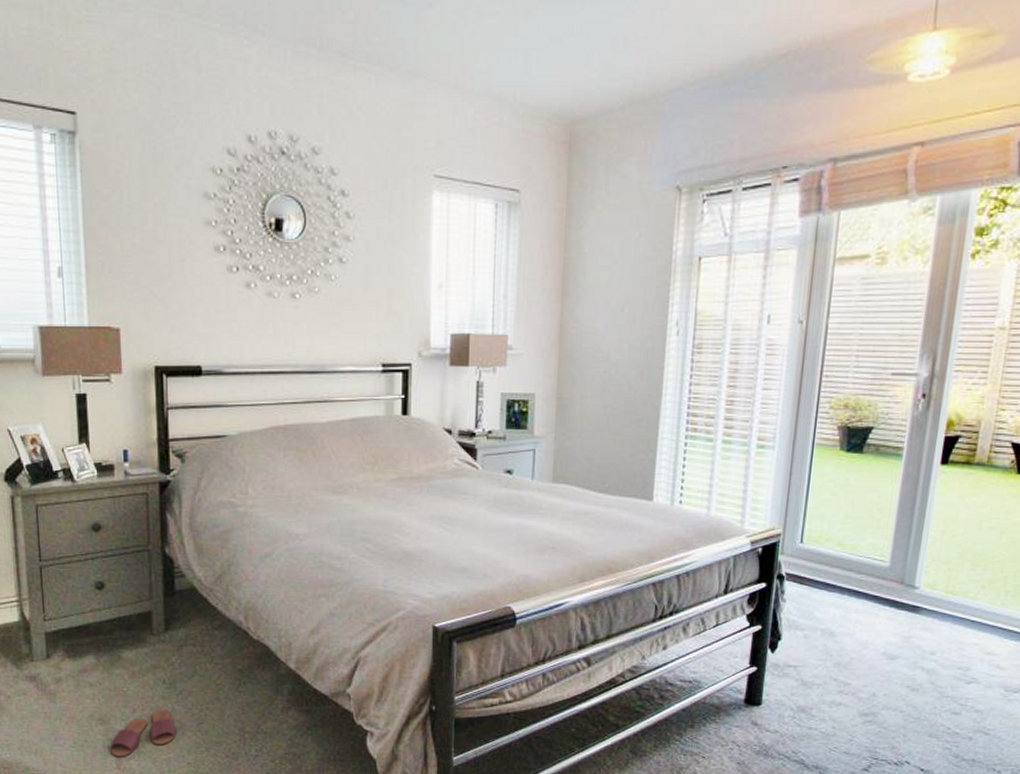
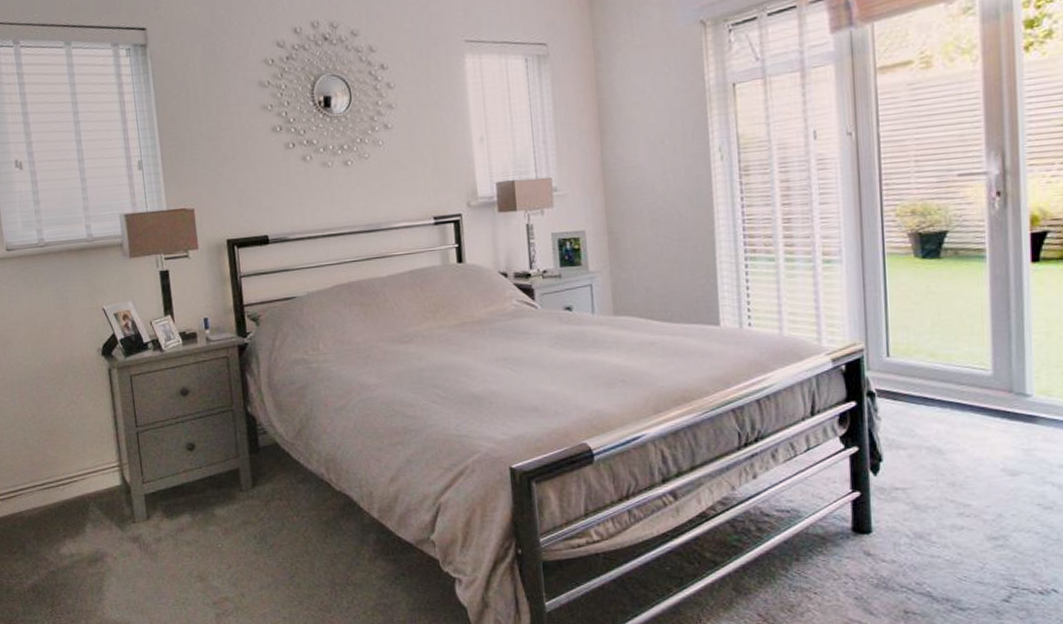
slippers: present [110,709,176,757] -> none [209,564,270,613]

